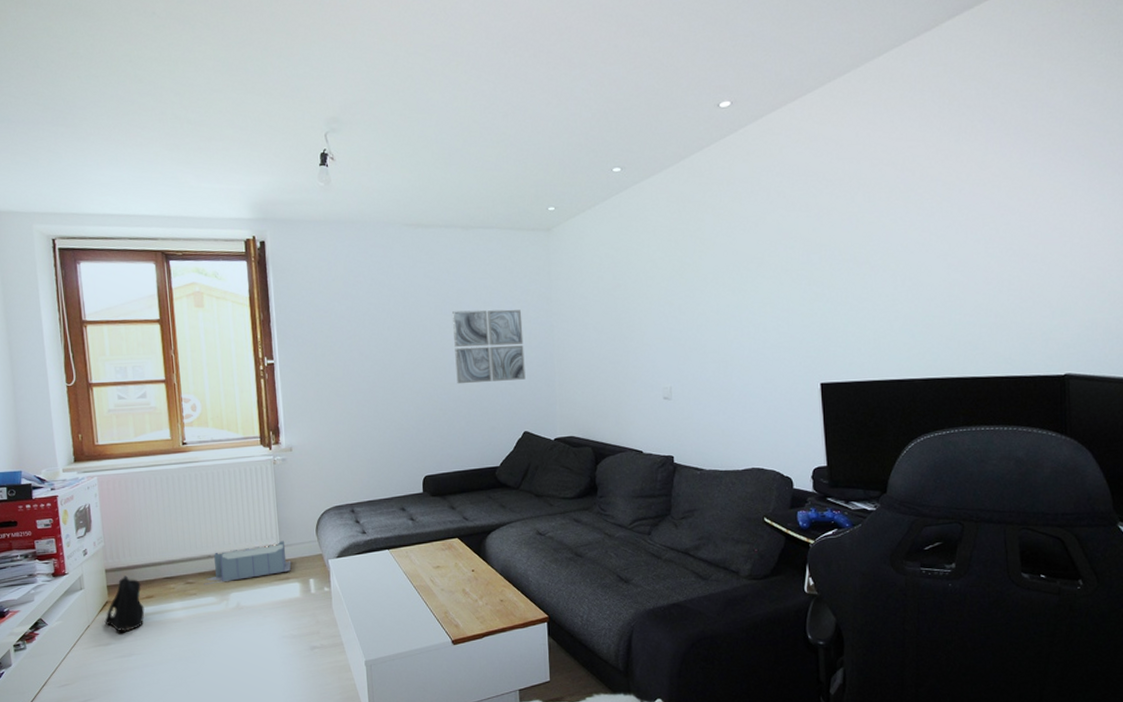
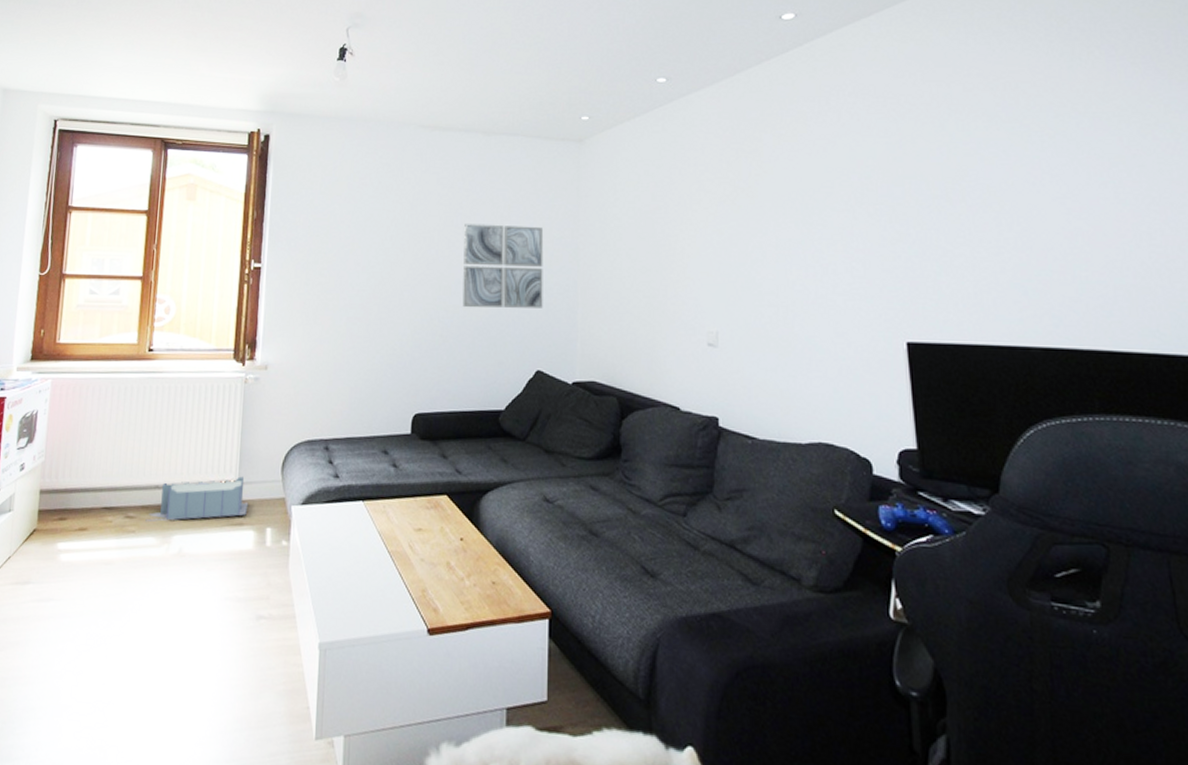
backpack: present [104,576,145,633] -> none [27,500,76,571]

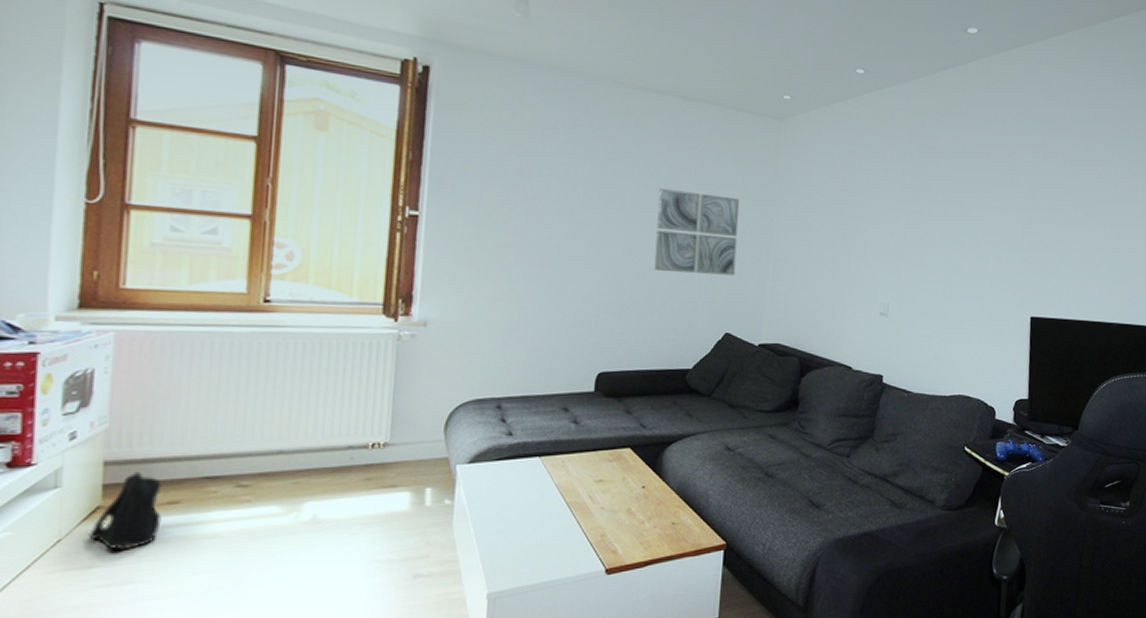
backpack: none [27,500,76,571] -> present [88,471,162,552]
storage bin: present [145,476,249,522] -> none [265,437,403,490]

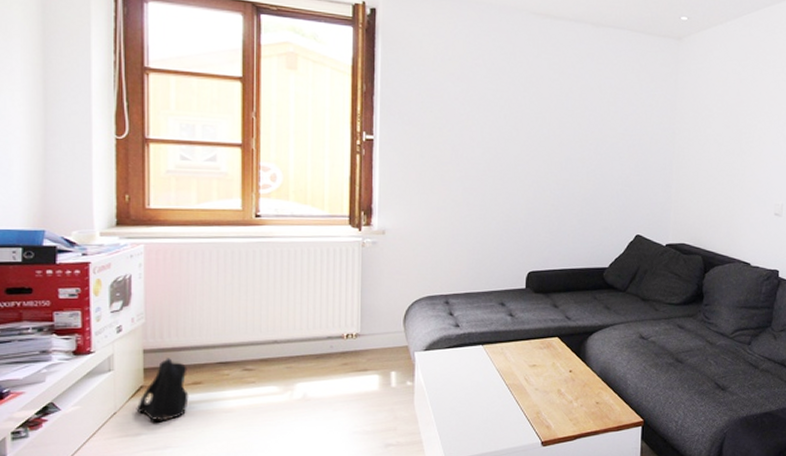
wall art: present [654,188,740,276] -> none [572,107,645,183]

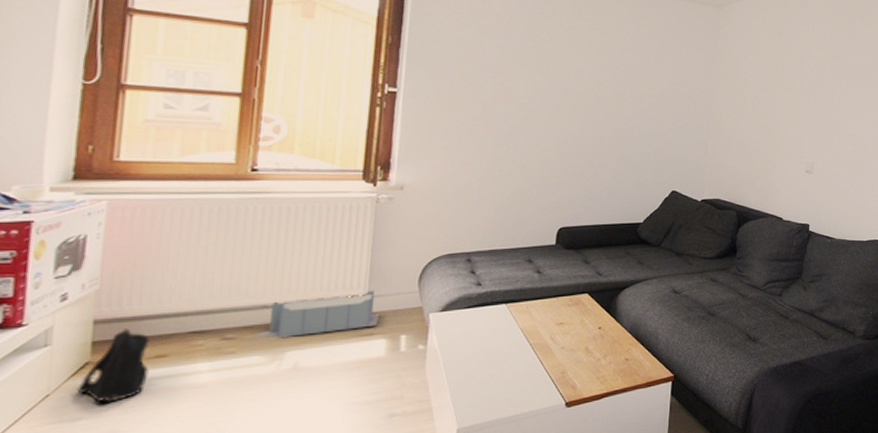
storage bin: none [265,329,372,373] -> present [249,290,380,342]

